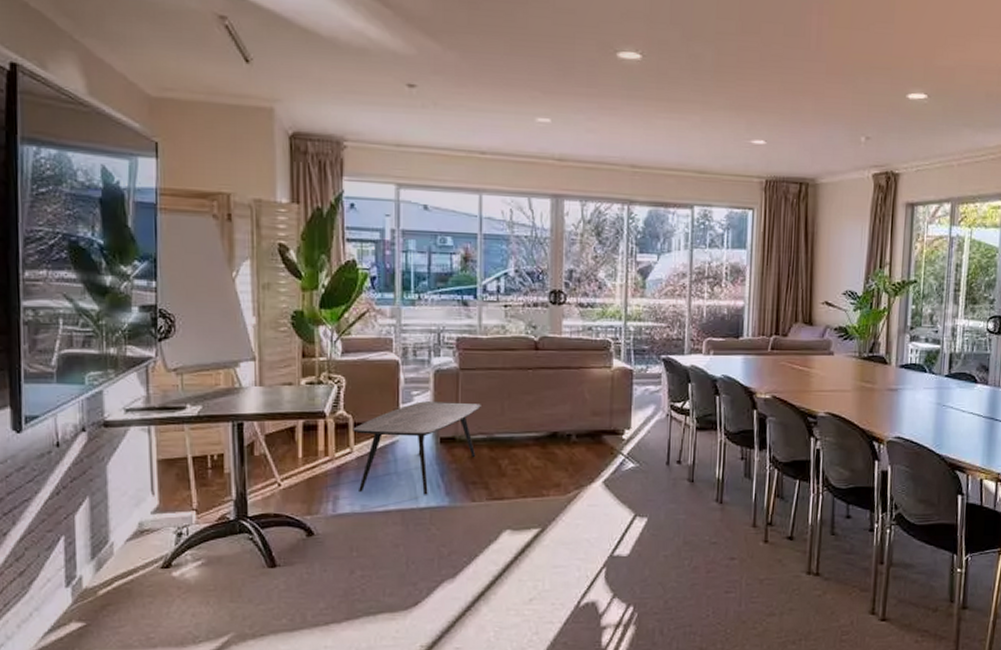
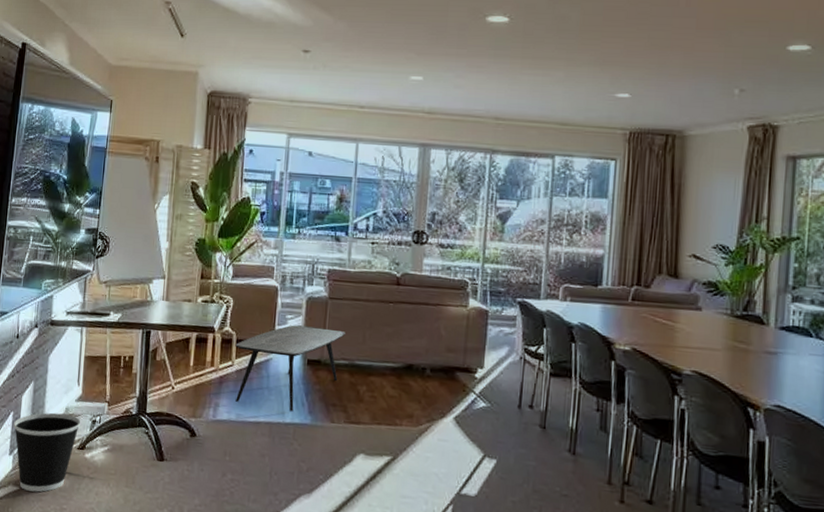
wastebasket: none [66,530,162,625] -> present [13,412,81,492]

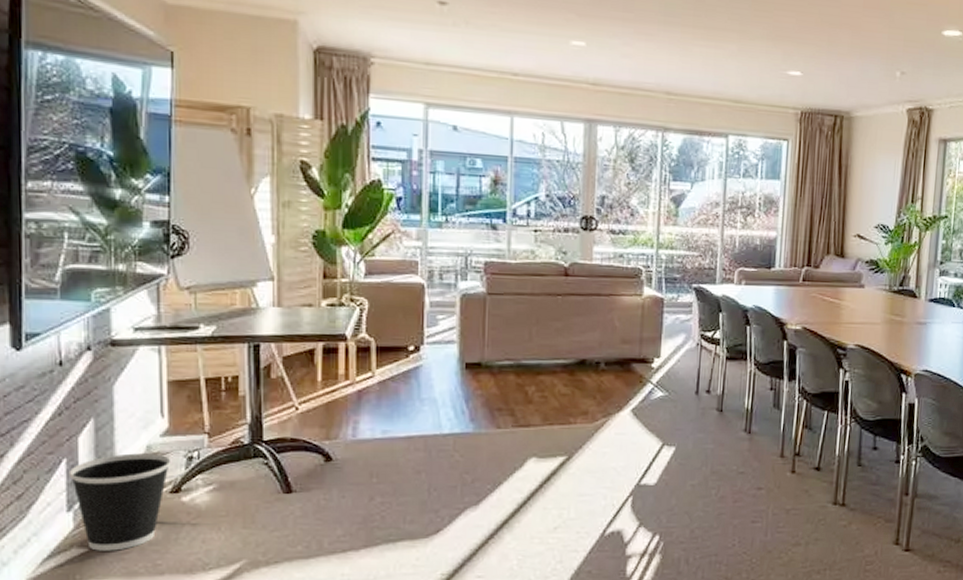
coffee table: present [235,325,345,412] -> none [375,326,508,421]

